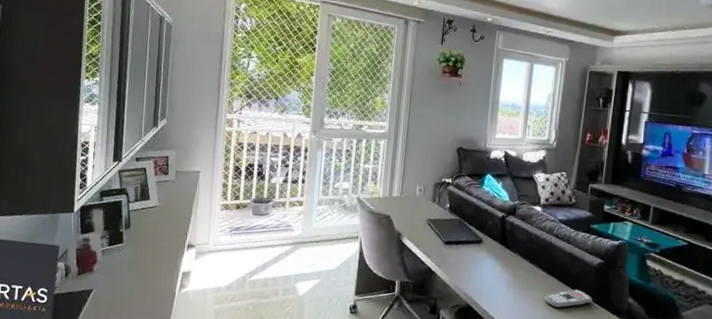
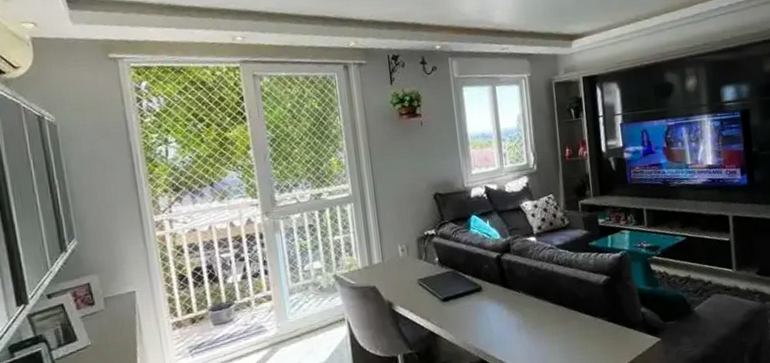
remote control: present [544,289,593,309] -> none [558,312,607,338]

